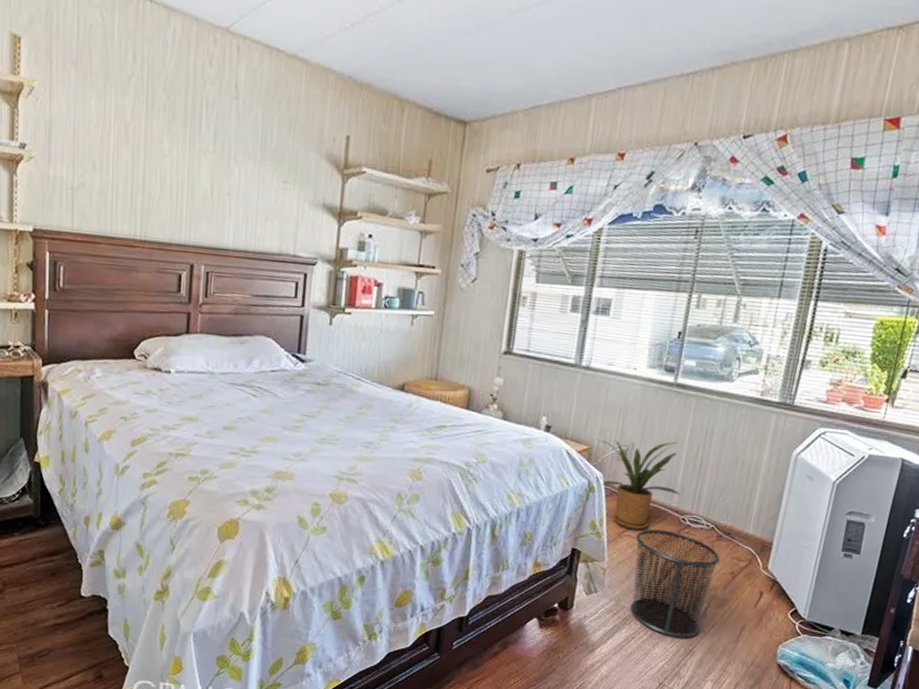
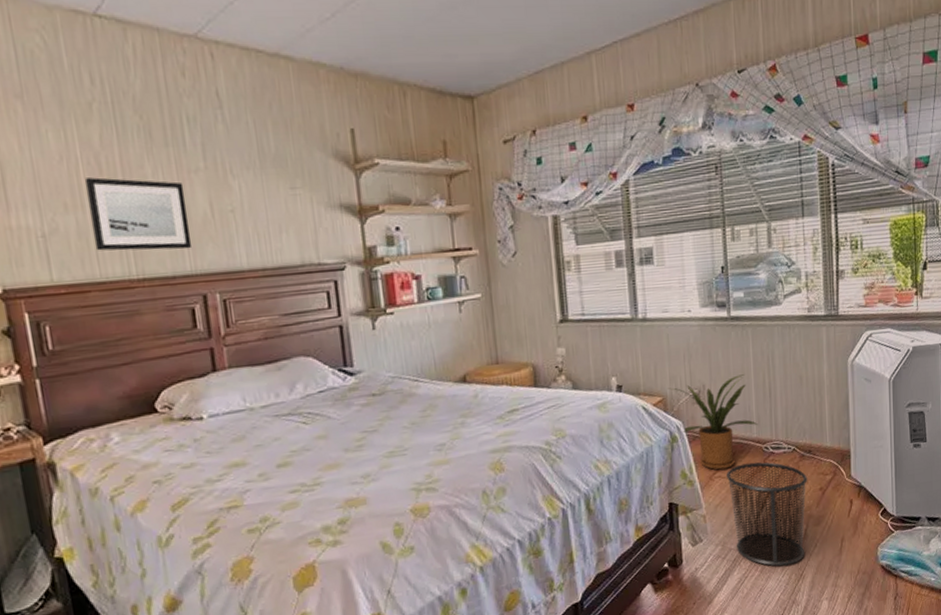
wall art: none [111,144,193,222] -> present [86,177,193,251]

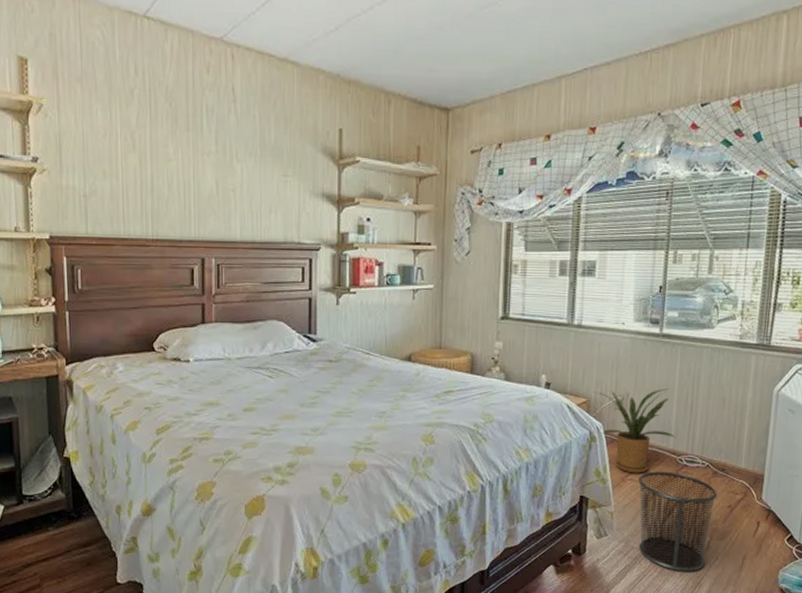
wall art: present [86,177,193,251] -> none [121,151,198,219]

